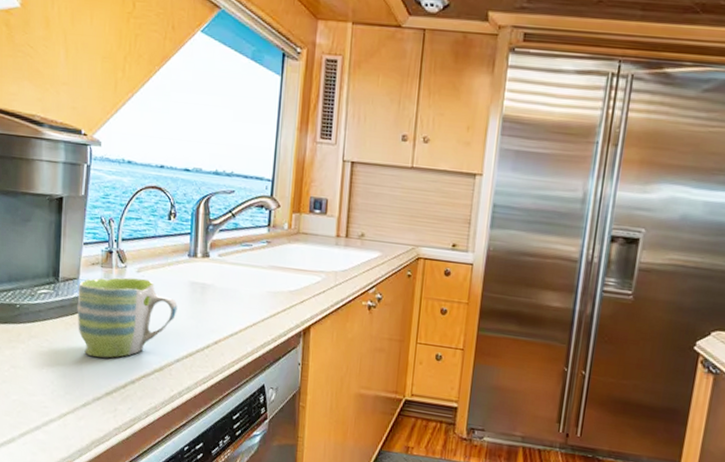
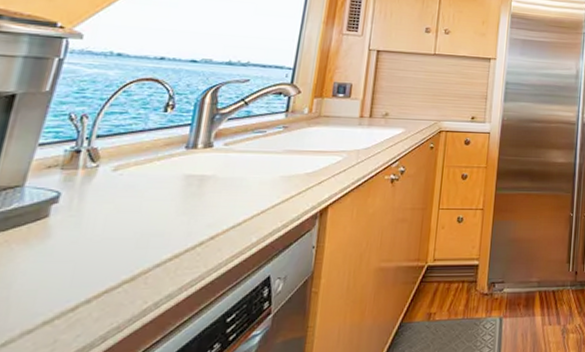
mug: present [77,277,178,358] -> none [11,177,165,279]

